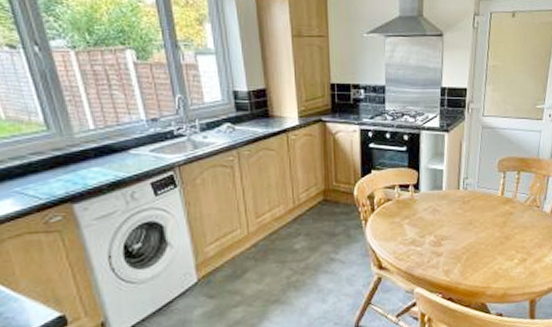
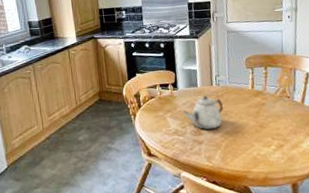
teapot: none [424,201,468,241] -> present [183,95,223,130]

